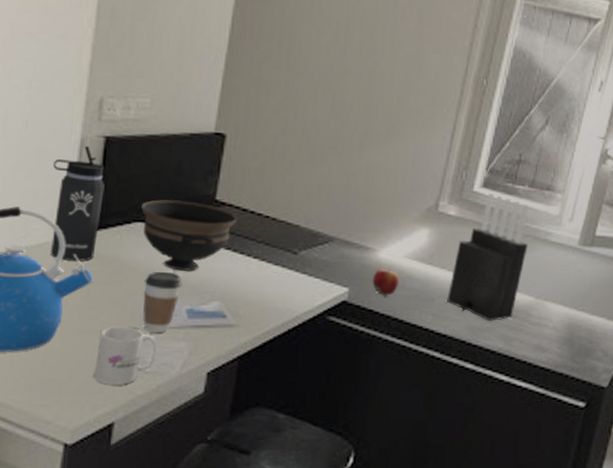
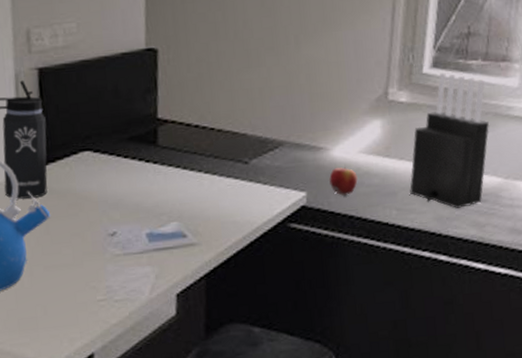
mug: present [94,326,157,385] -> none [66,257,123,317]
bowl: present [141,200,238,271] -> none [85,123,183,195]
coffee cup: present [143,271,182,333] -> none [100,198,138,261]

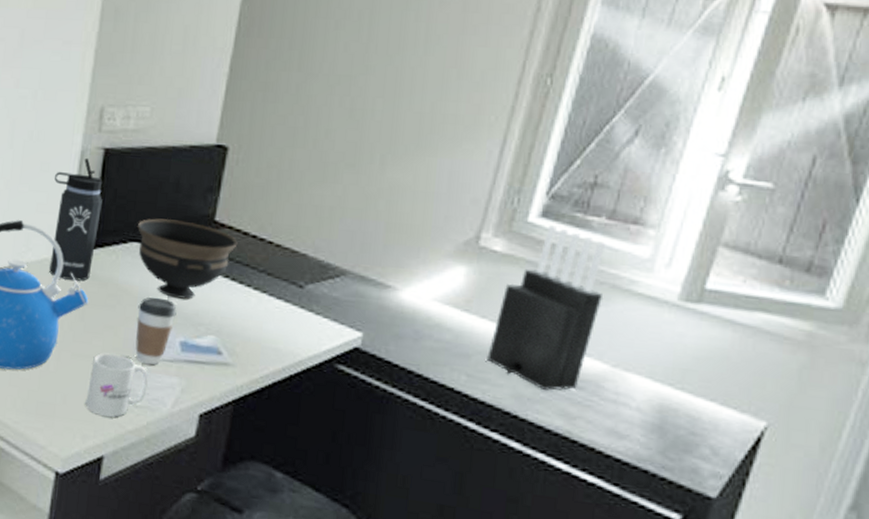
mug: none [66,257,123,317] -> present [86,353,148,417]
bowl: none [85,123,183,195] -> present [138,218,238,299]
coffee cup: none [100,198,138,261] -> present [135,297,177,366]
apple: present [329,167,358,197] -> none [392,312,426,347]

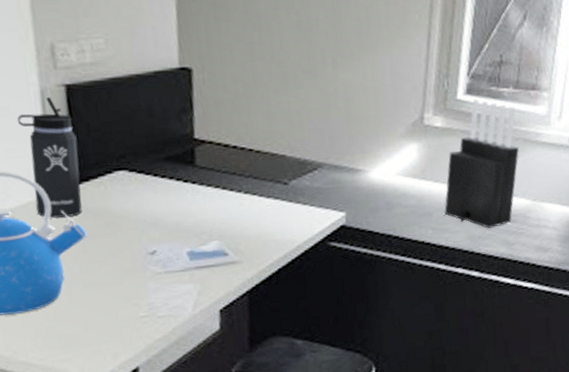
mug: present [86,353,148,417] -> none [106,275,166,333]
coffee cup: present [135,297,177,366] -> none [138,217,178,279]
bowl: present [138,218,238,299] -> none [119,143,221,215]

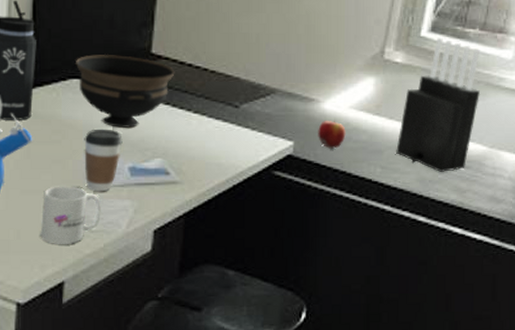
mug: none [106,275,166,333] -> present [41,186,101,244]
bowl: none [119,143,221,215] -> present [76,55,175,128]
coffee cup: none [138,217,178,279] -> present [84,129,123,192]
apple: none [367,189,395,217] -> present [318,121,346,150]

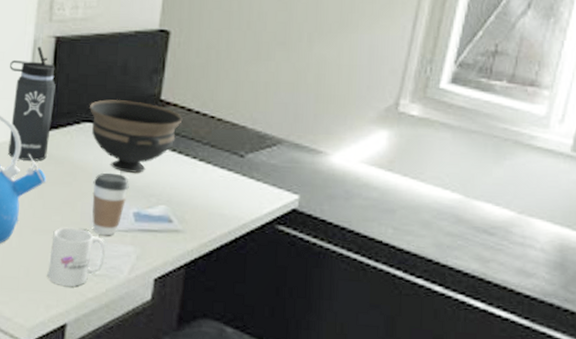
apple: present [318,121,346,150] -> none [325,175,355,206]
knife block: present [396,38,481,172] -> none [410,90,508,238]

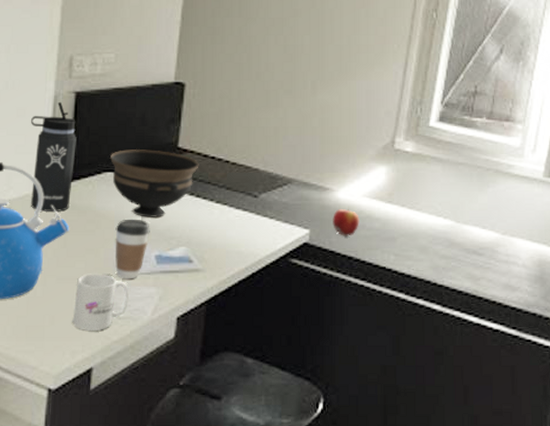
apple: none [325,175,355,206] -> present [333,209,359,238]

